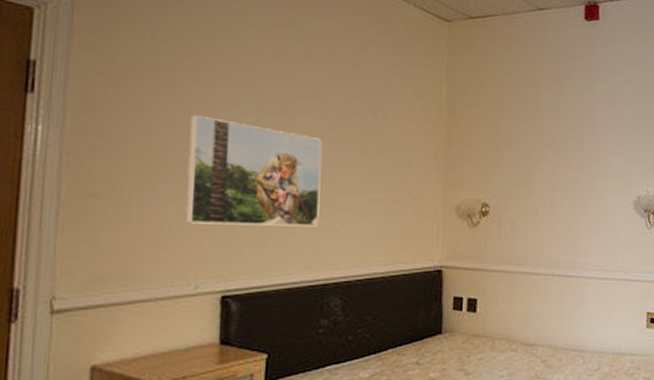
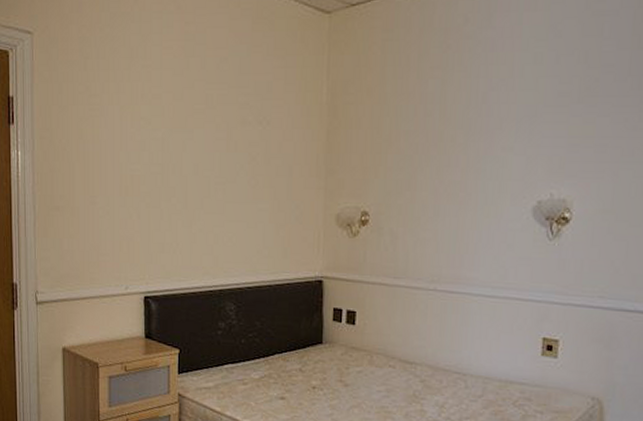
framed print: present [185,114,322,227] -> none [116,134,216,236]

